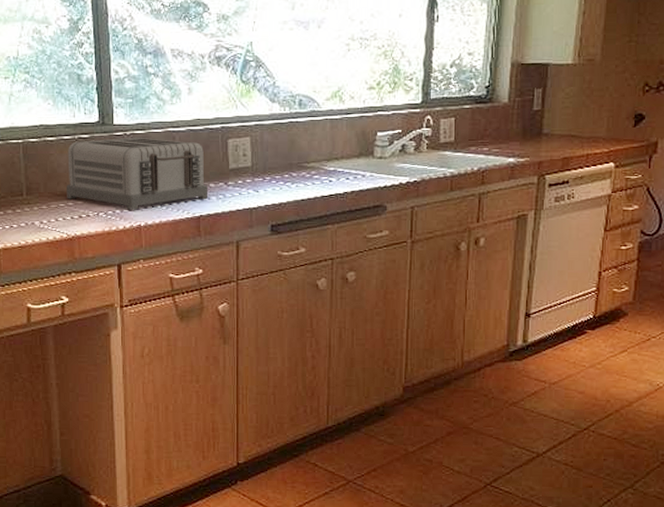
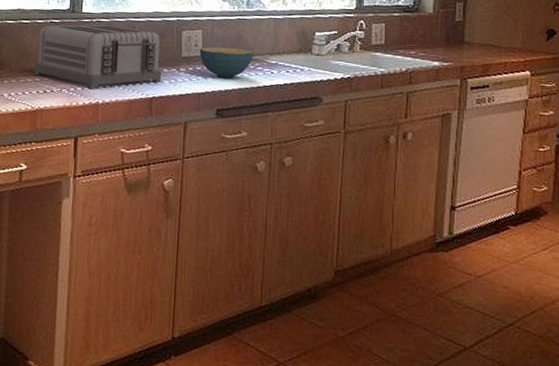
cereal bowl: none [249,155,309,190] -> present [199,46,253,78]

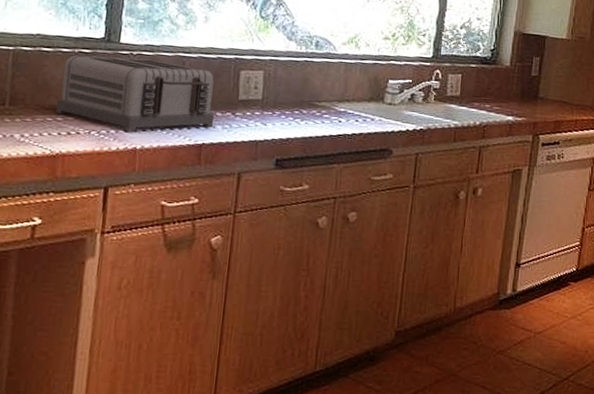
cereal bowl: present [199,46,253,78] -> none [259,90,320,126]

